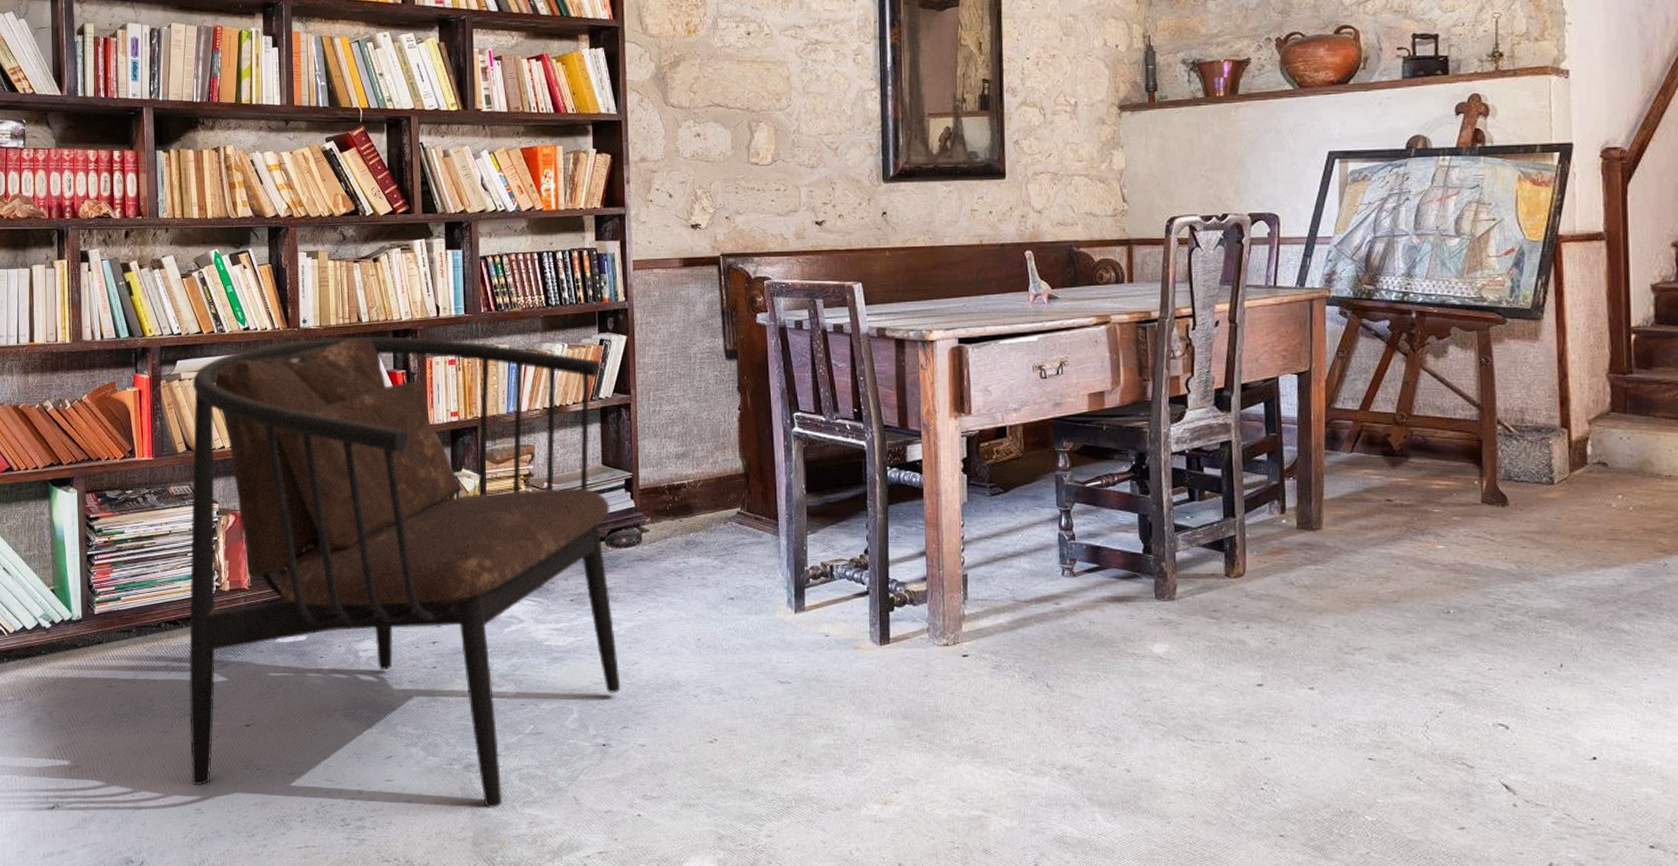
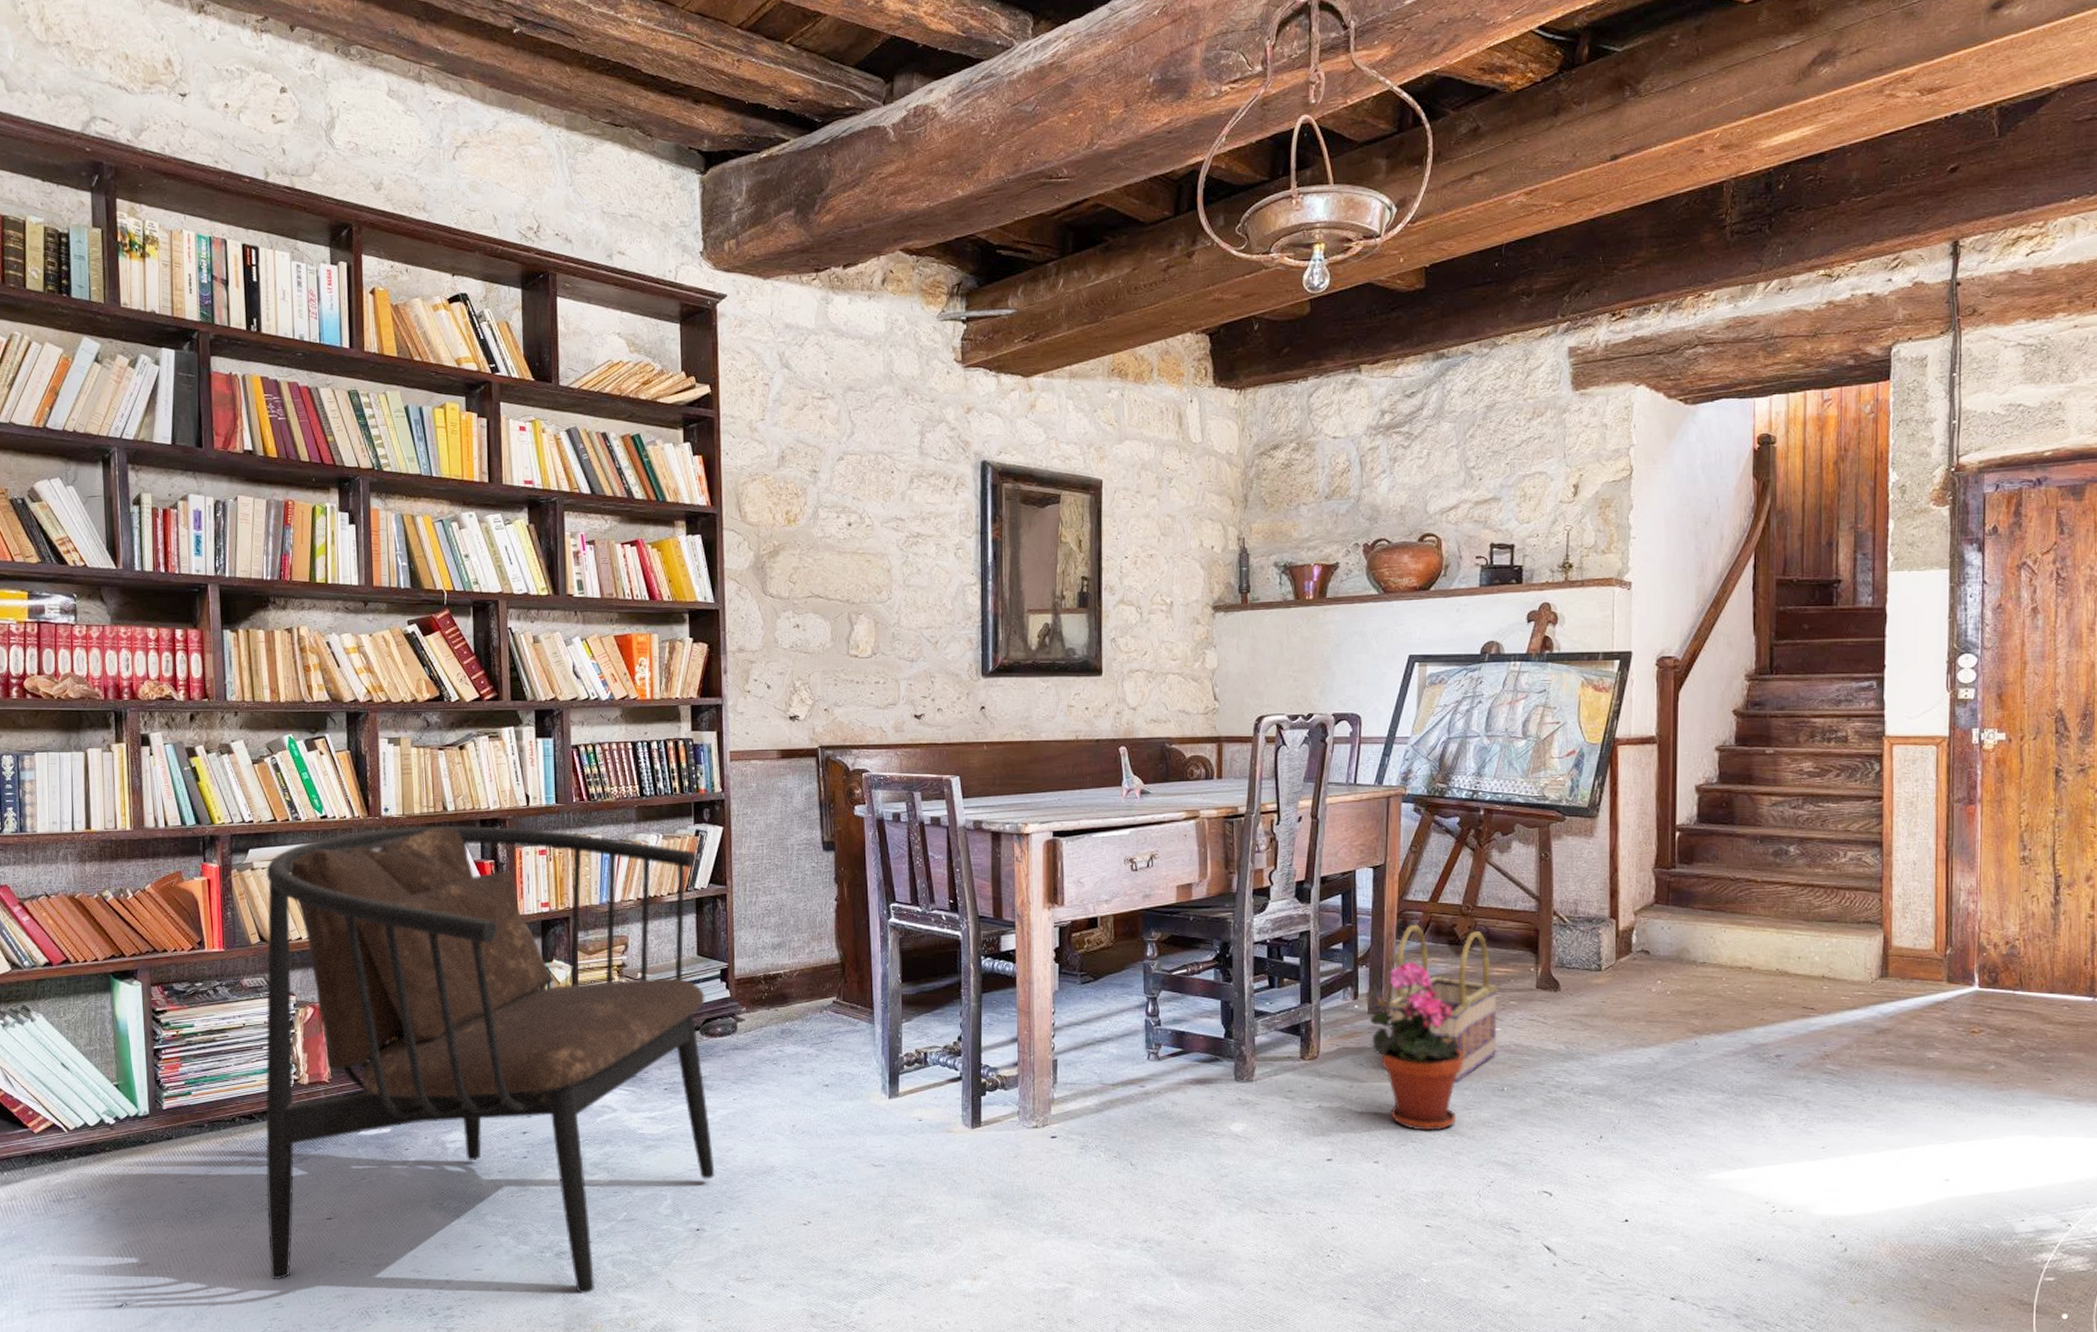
potted plant: none [1298,473,1404,656] -> present [1369,961,1464,1131]
basket: none [1318,435,1441,605] -> present [1388,925,1499,1084]

